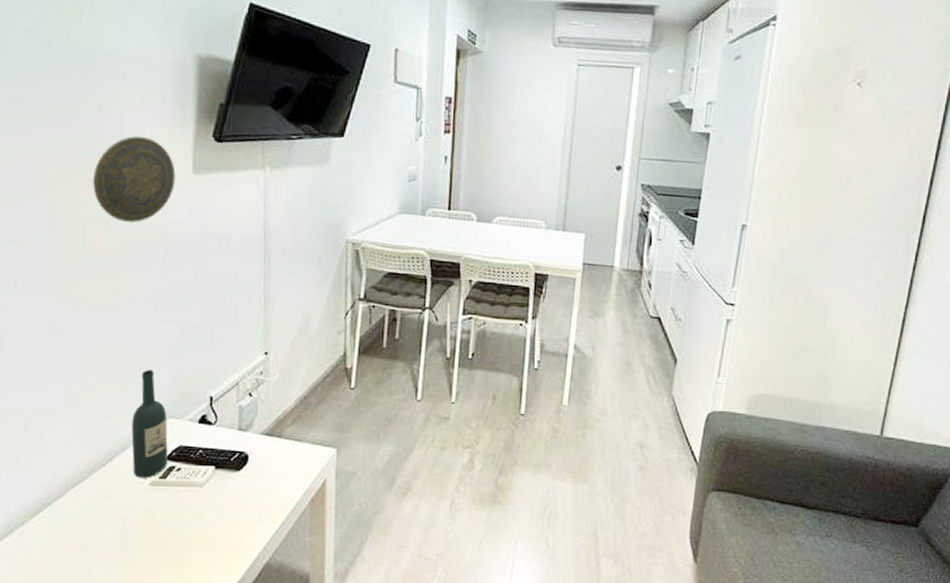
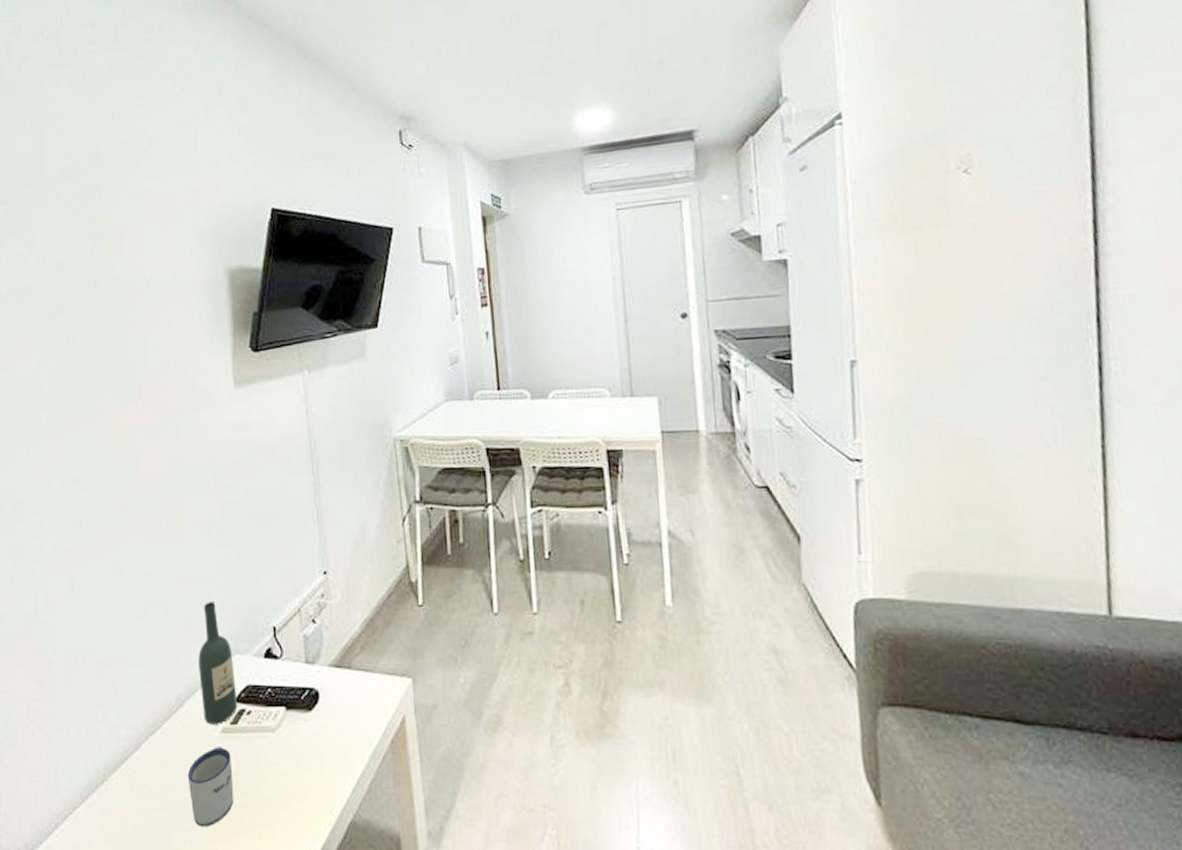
decorative plate: present [93,136,176,223] -> none [143,357,219,446]
mug: none [111,496,158,565] -> present [187,746,234,827]

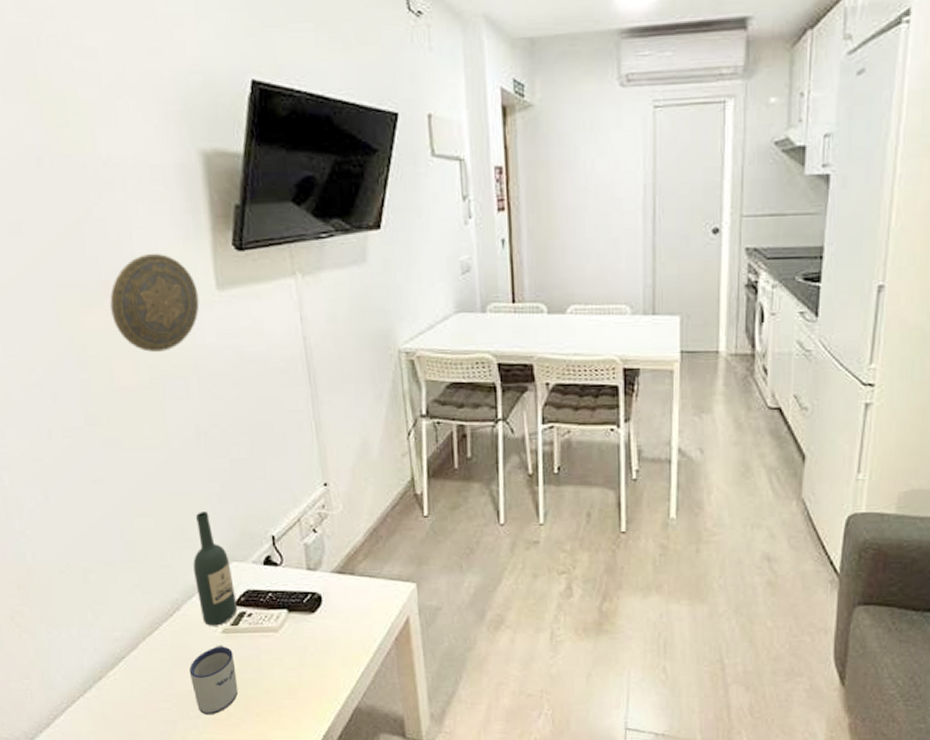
decorative plate: none [143,357,219,446] -> present [110,254,200,352]

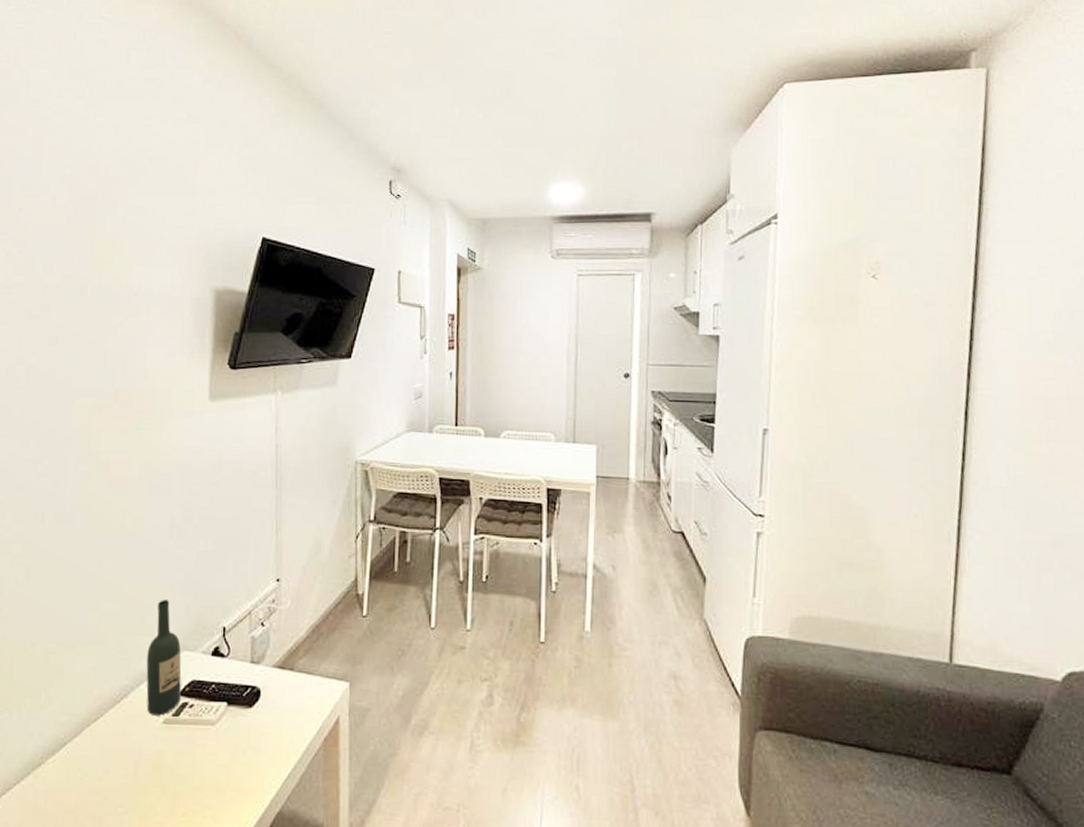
decorative plate: present [110,254,200,352] -> none [117,368,193,451]
mug: present [189,645,238,715] -> none [124,735,170,812]

